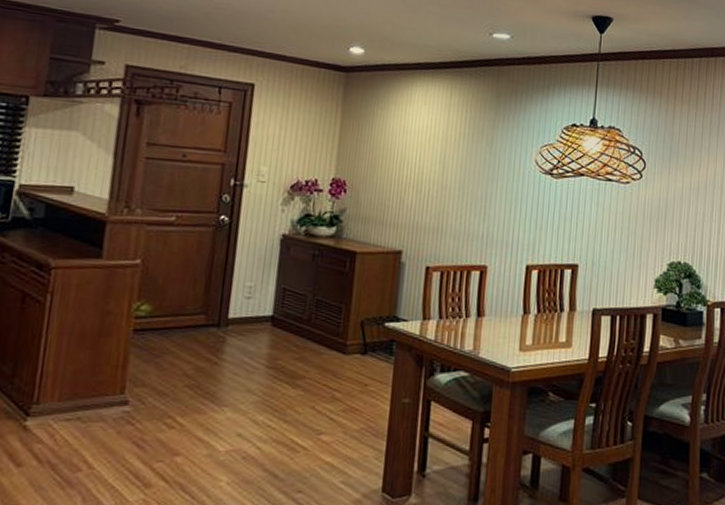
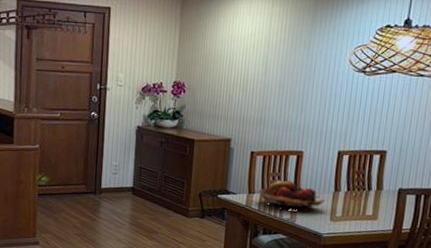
fruit basket: none [434,302,514,342] -> present [258,180,326,212]

